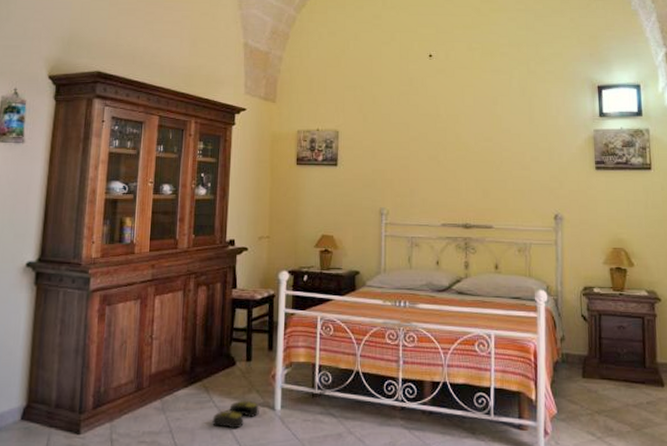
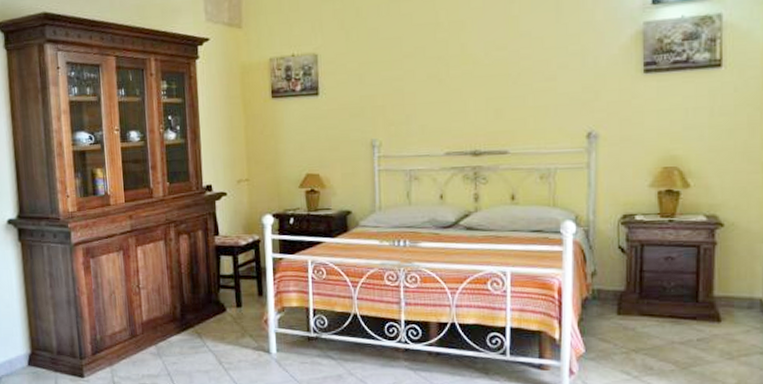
slippers: present [212,401,259,429] -> none [208,345,255,372]

